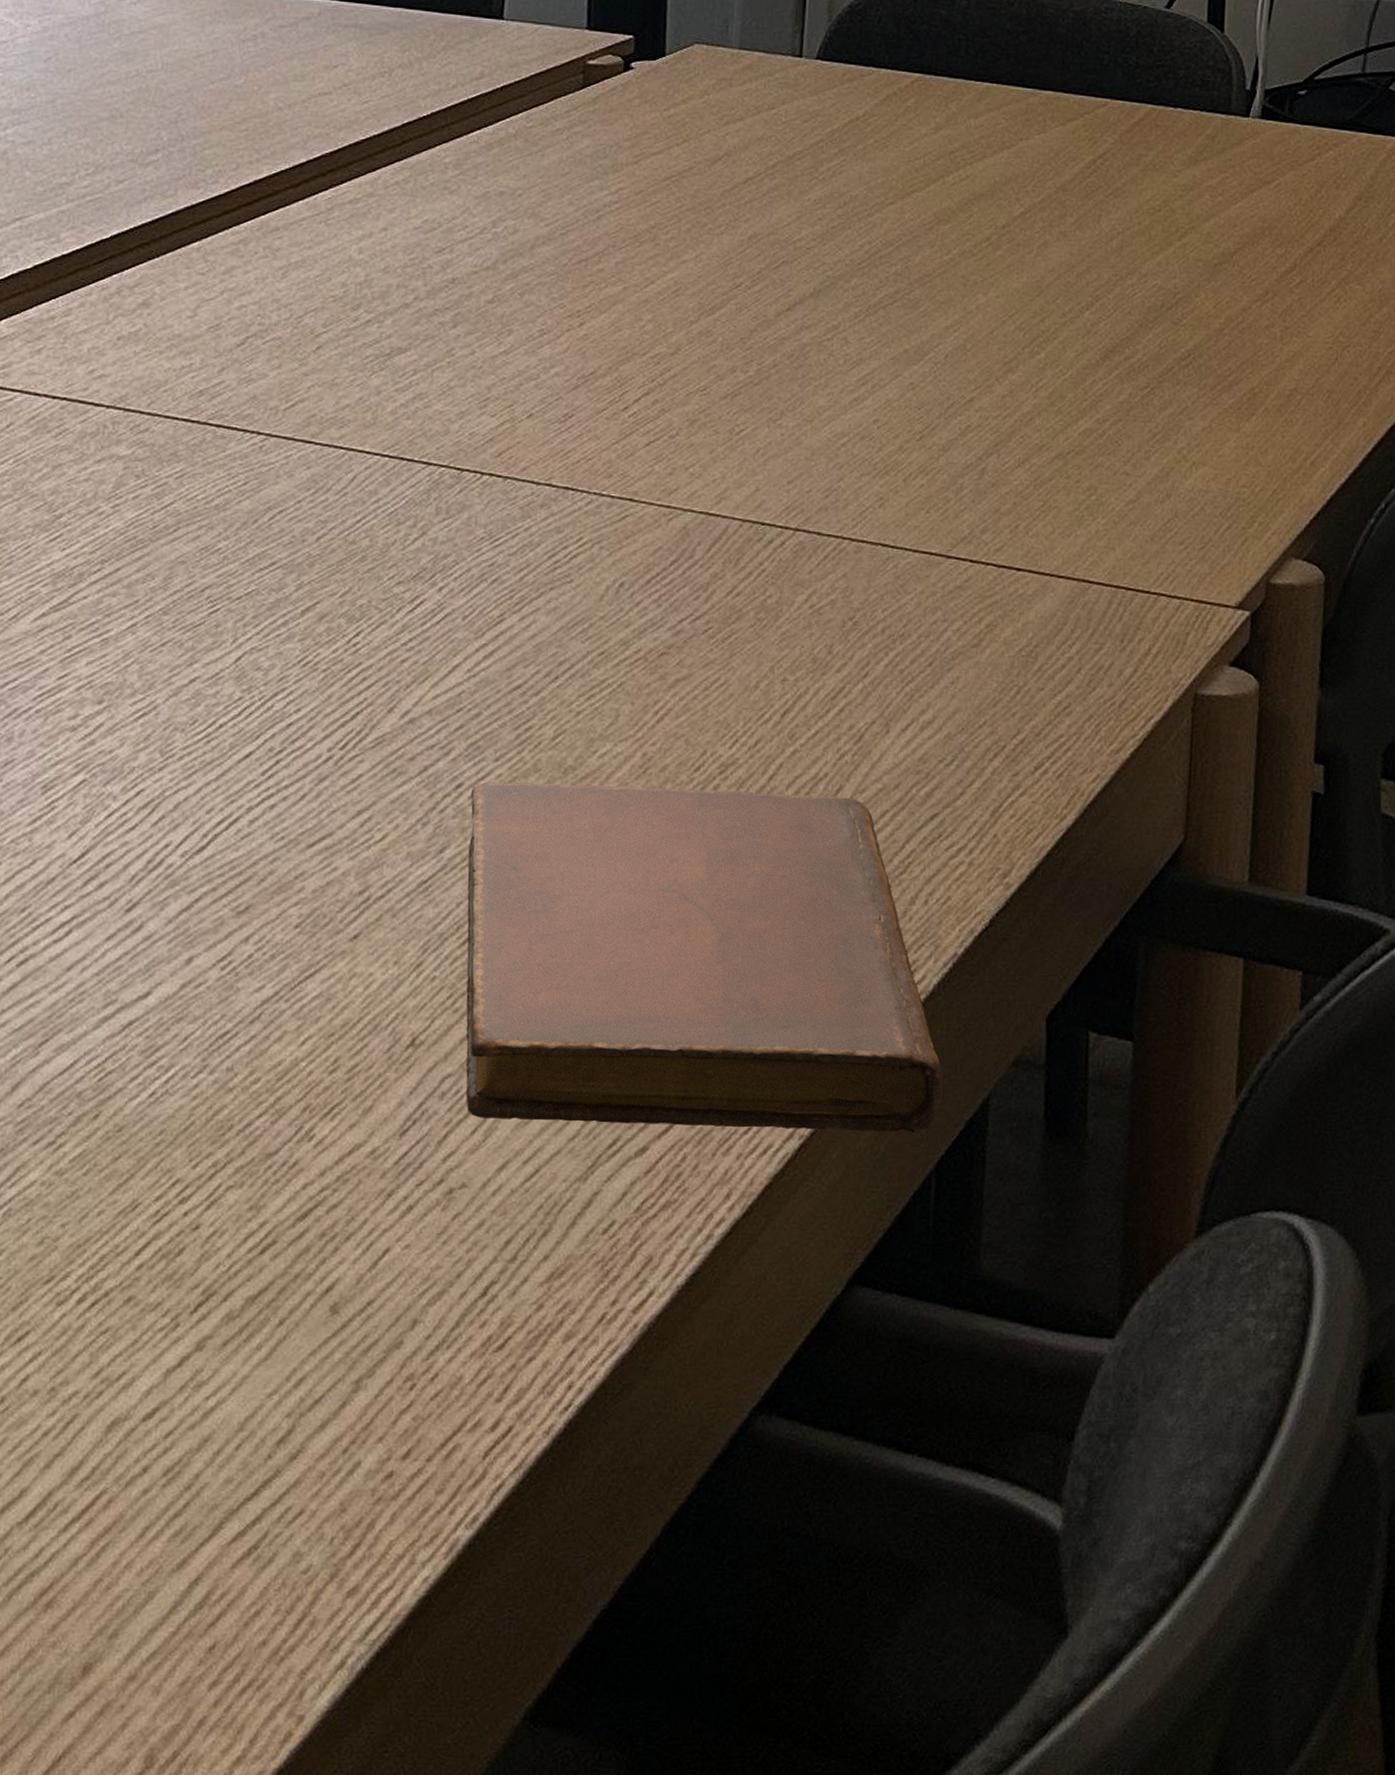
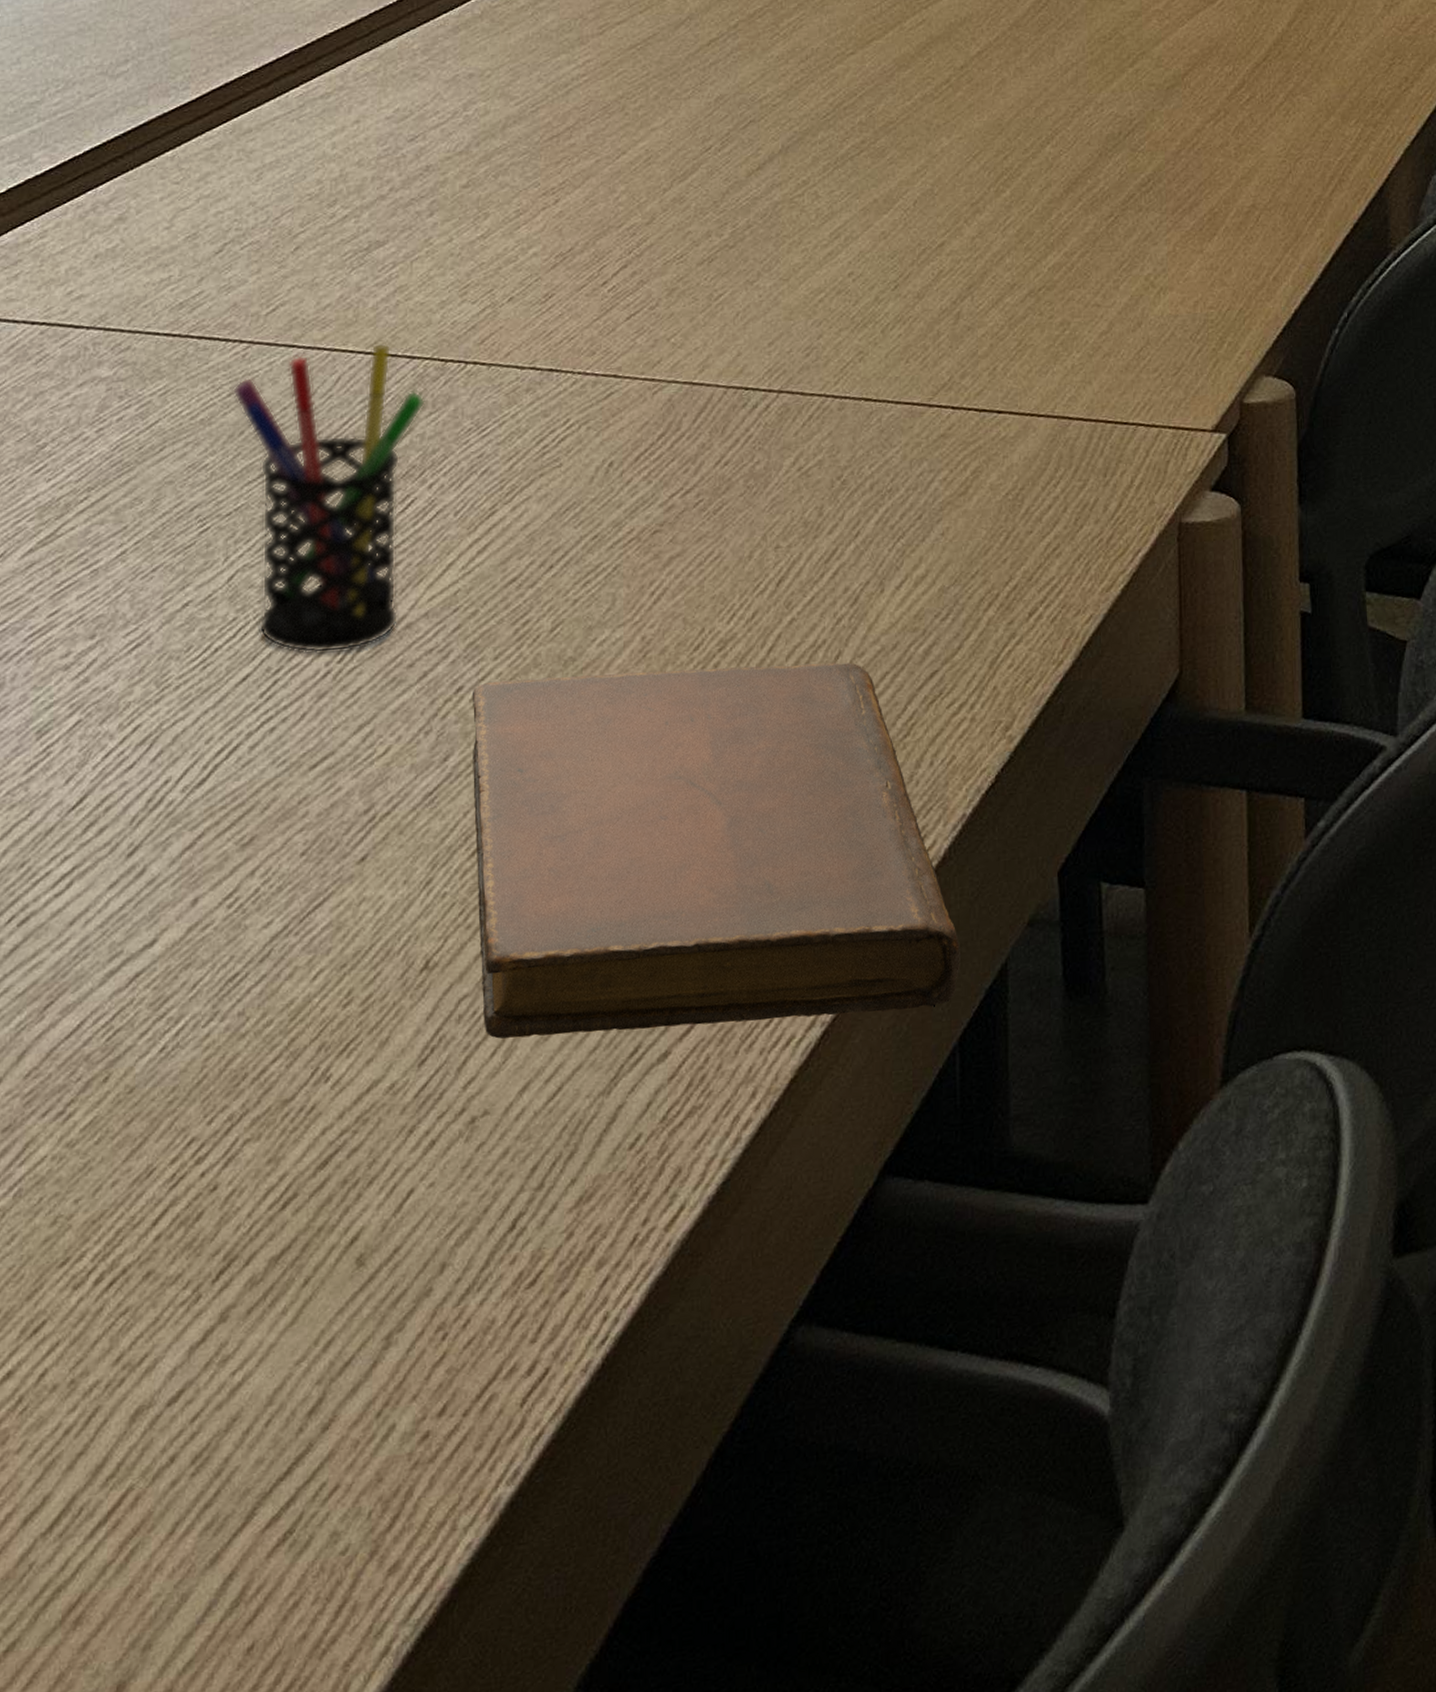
pen holder: none [247,447,439,739] -> present [232,343,425,654]

